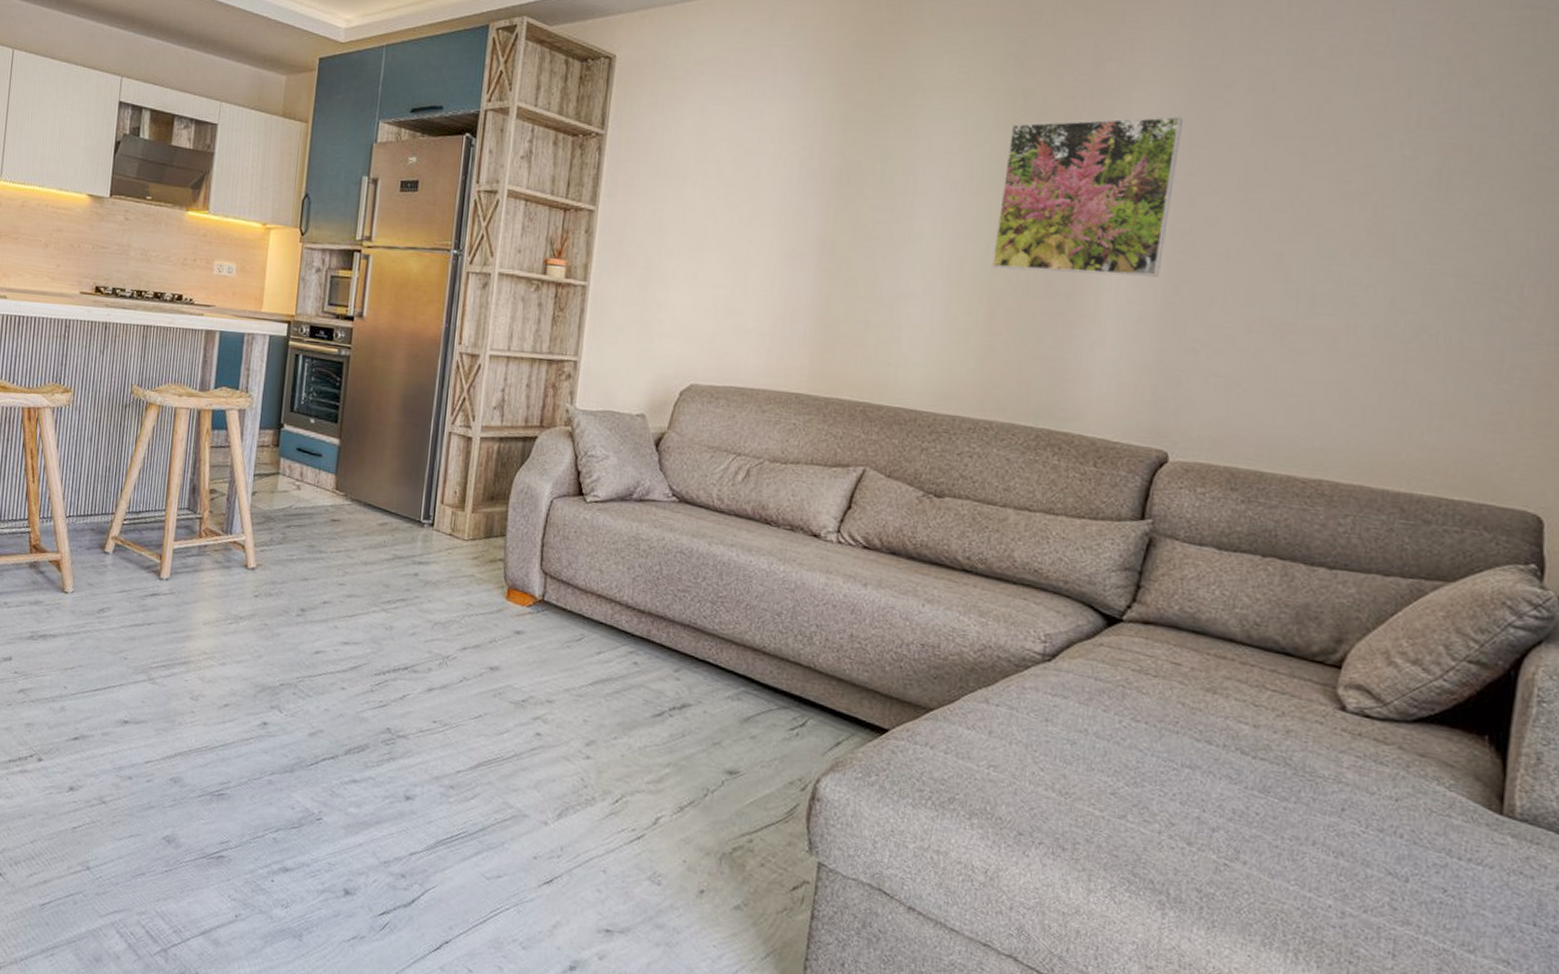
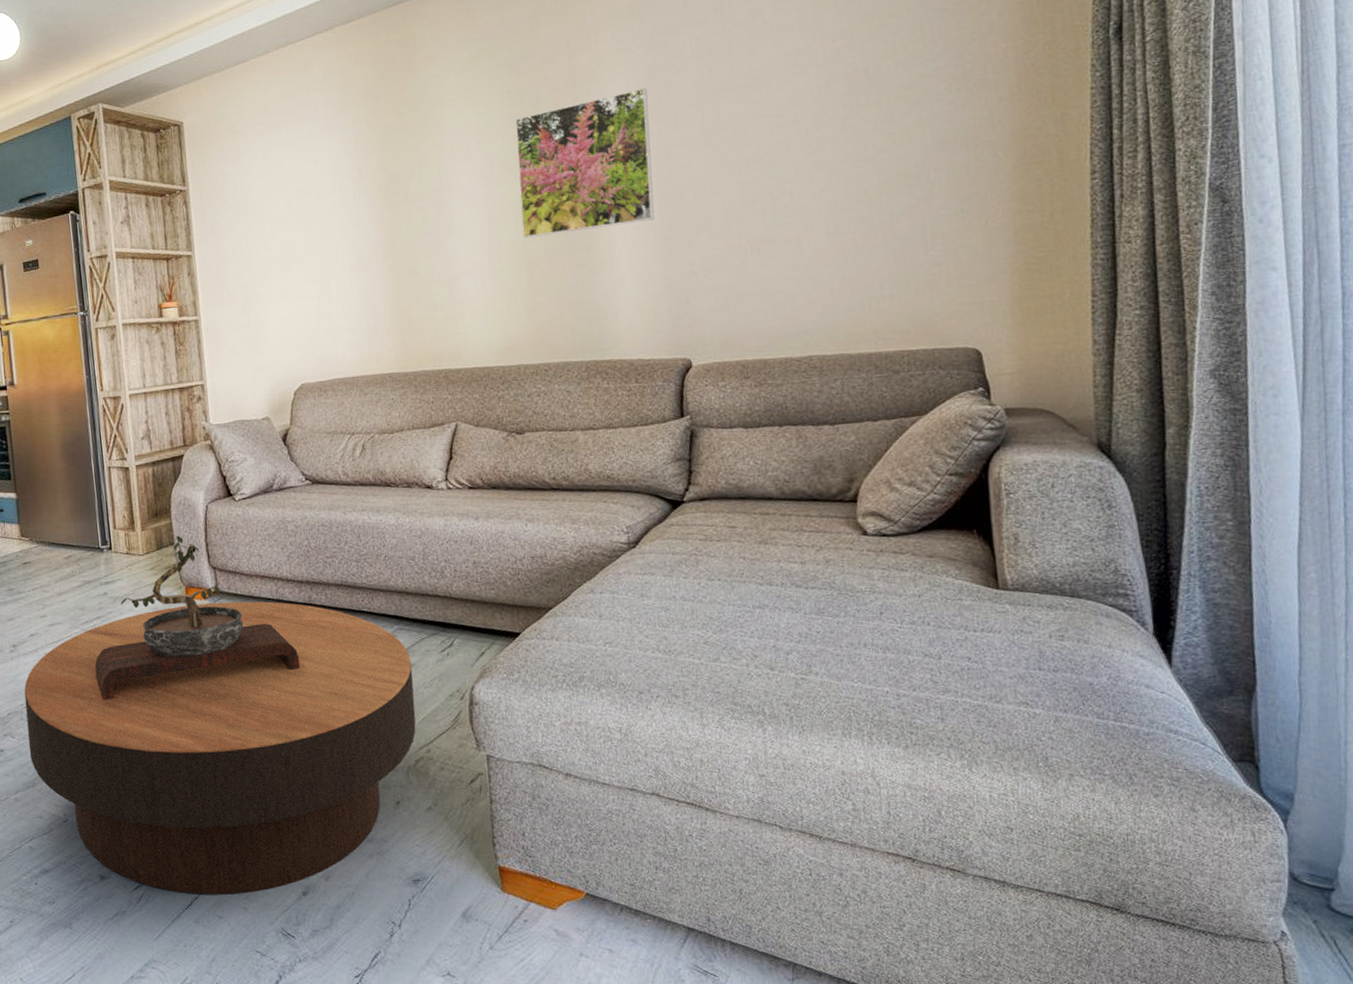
coffee table: none [294,605,753,954] -> present [24,601,416,895]
bonsai tree: none [386,526,623,711] -> present [94,535,301,700]

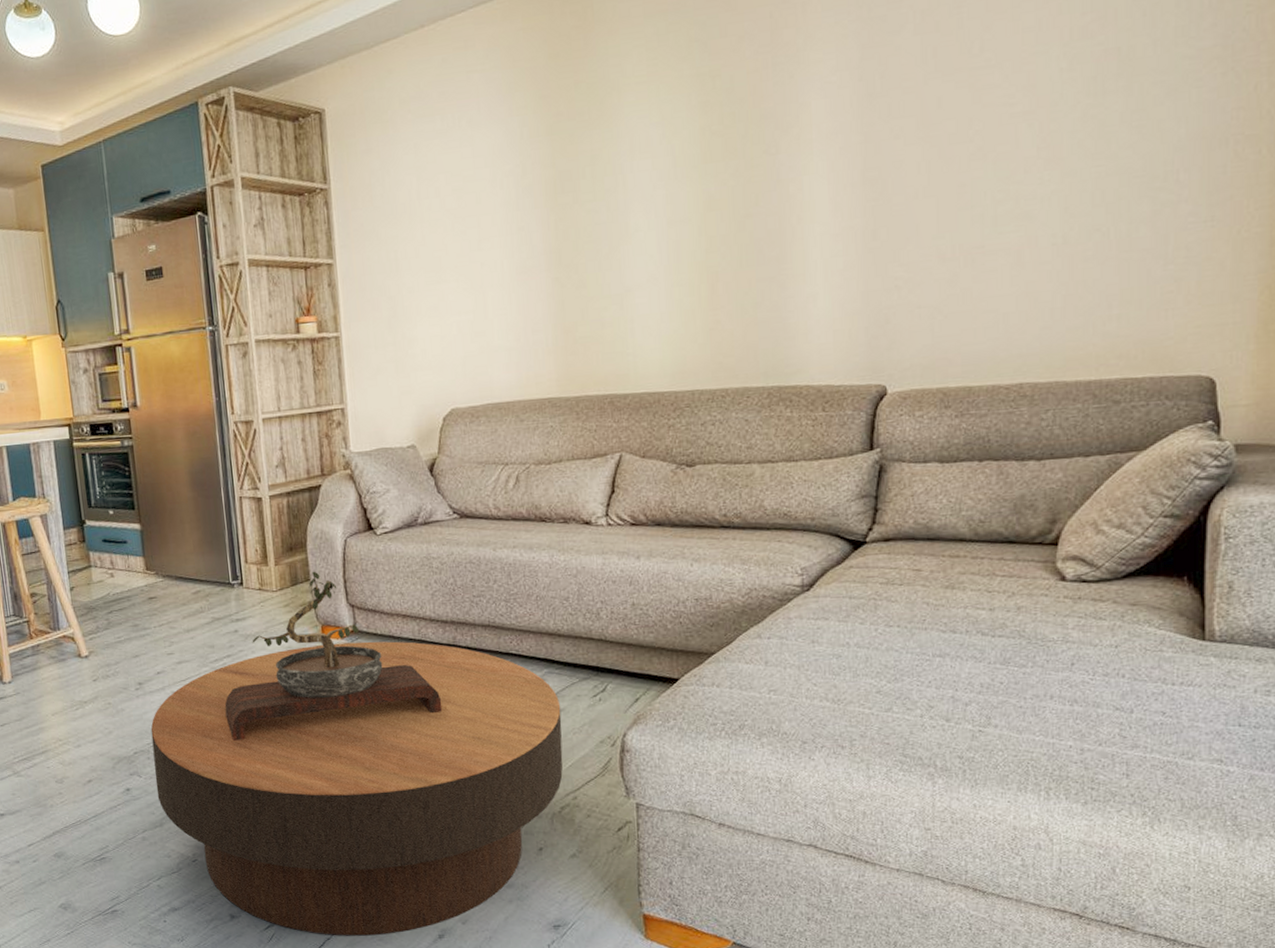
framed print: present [515,87,655,238] -> none [704,70,860,247]

